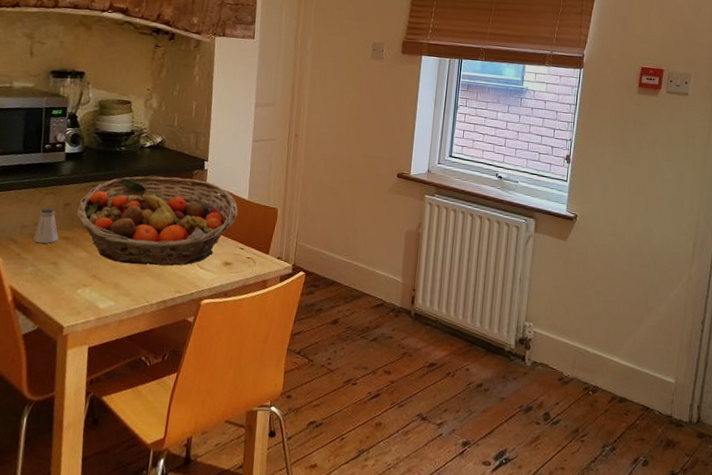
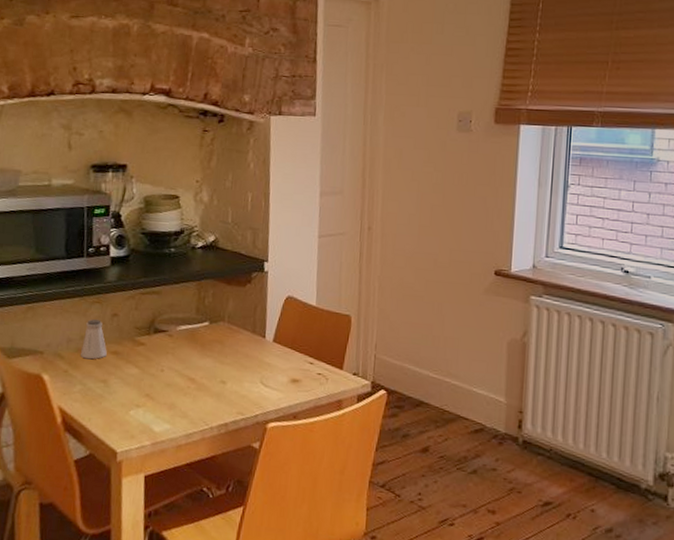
fruit basket: present [76,176,238,266] -> none [124,281,305,384]

